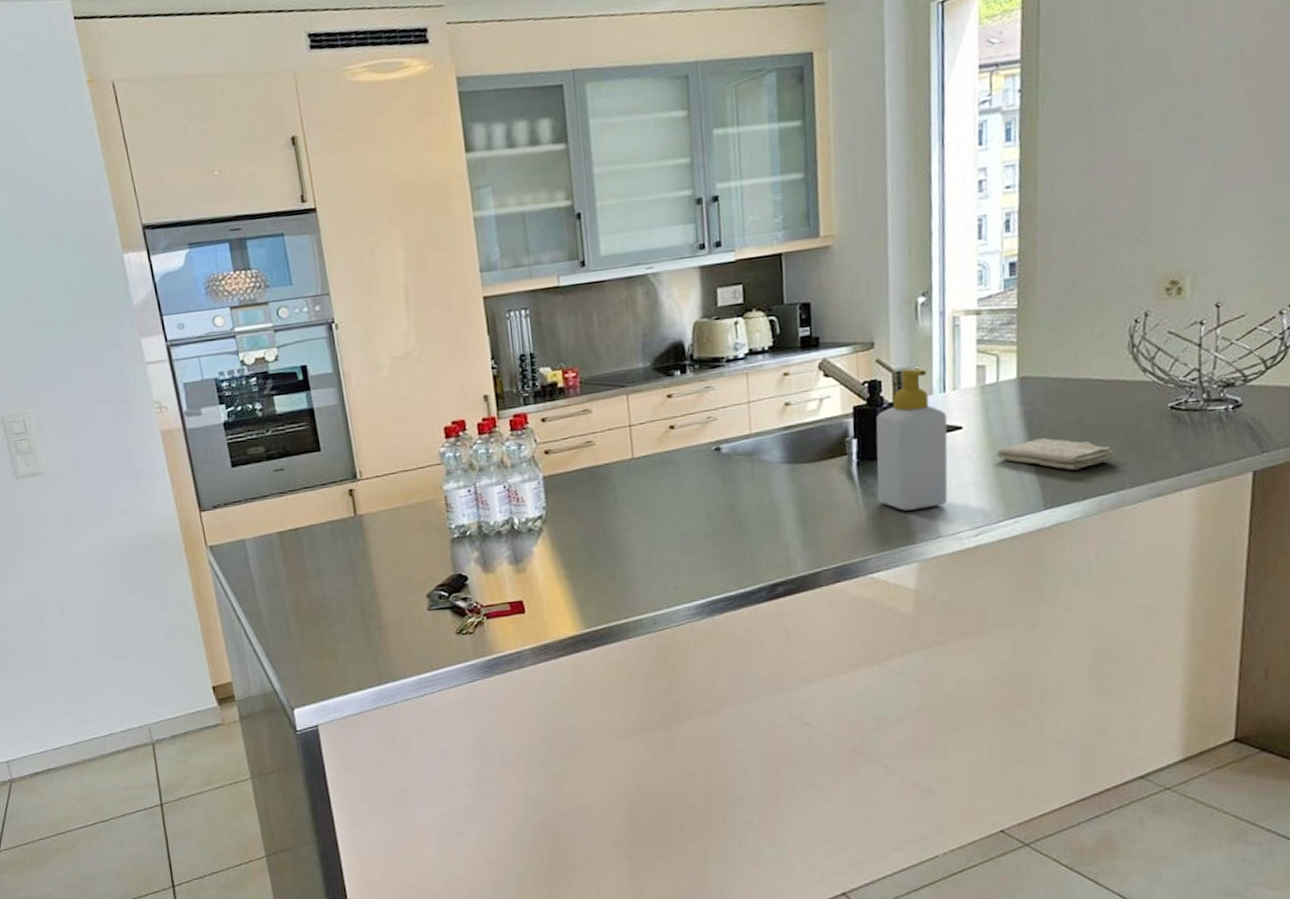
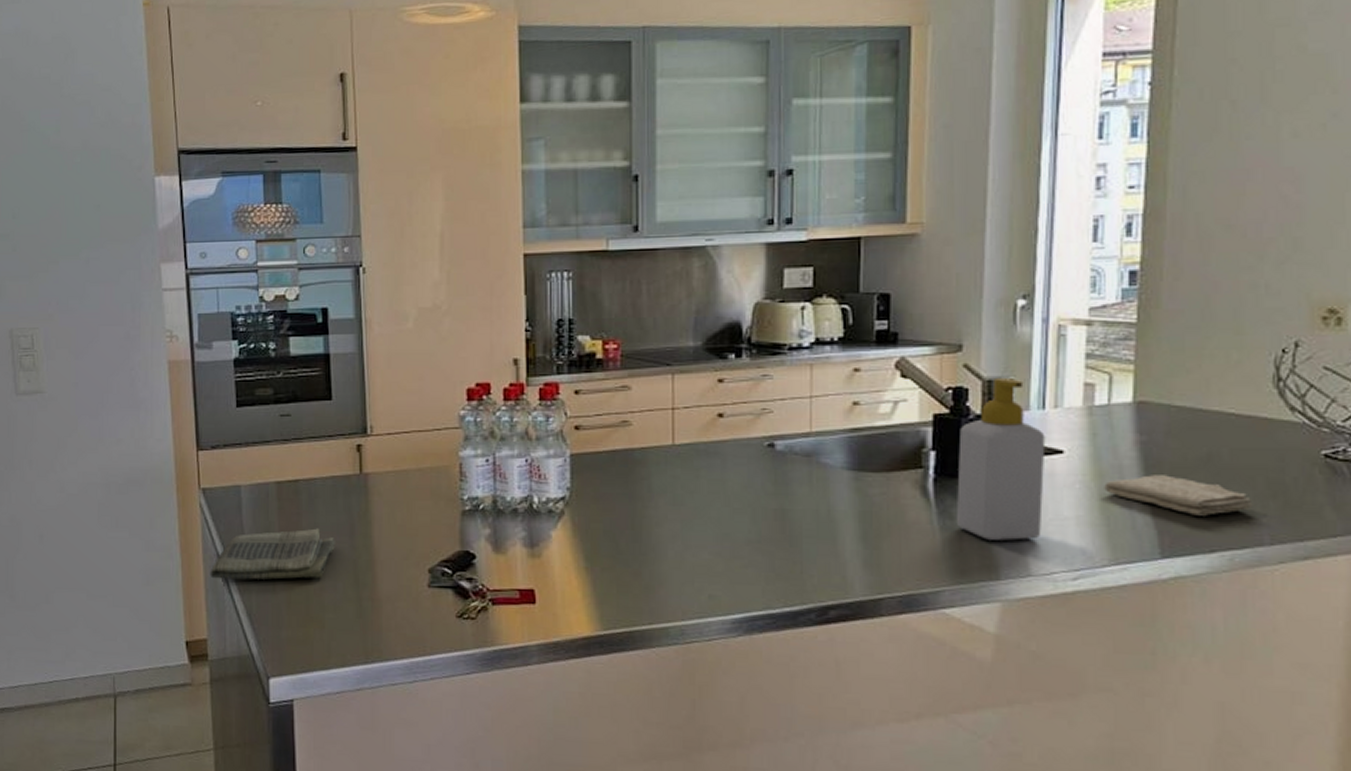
dish towel: none [226,570,340,627] -> present [210,528,335,580]

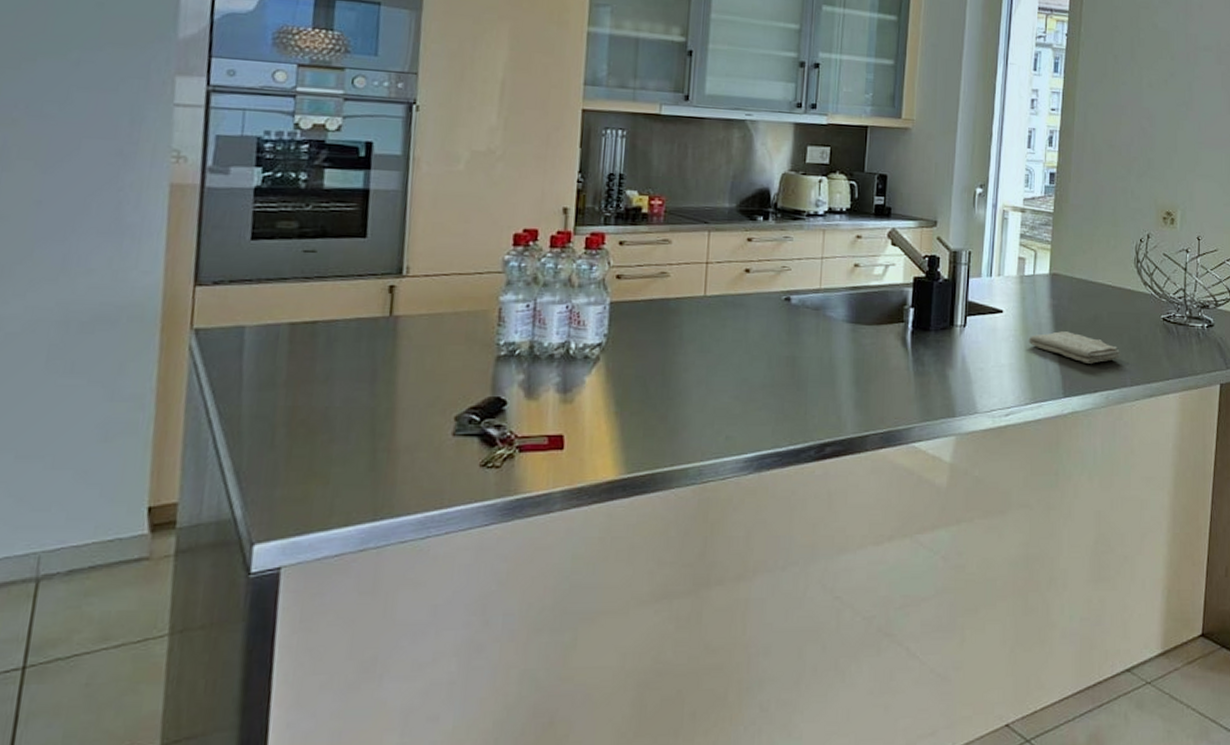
dish towel: present [210,528,335,580] -> none [191,374,353,433]
soap bottle: present [957,377,1046,541] -> none [927,249,991,384]

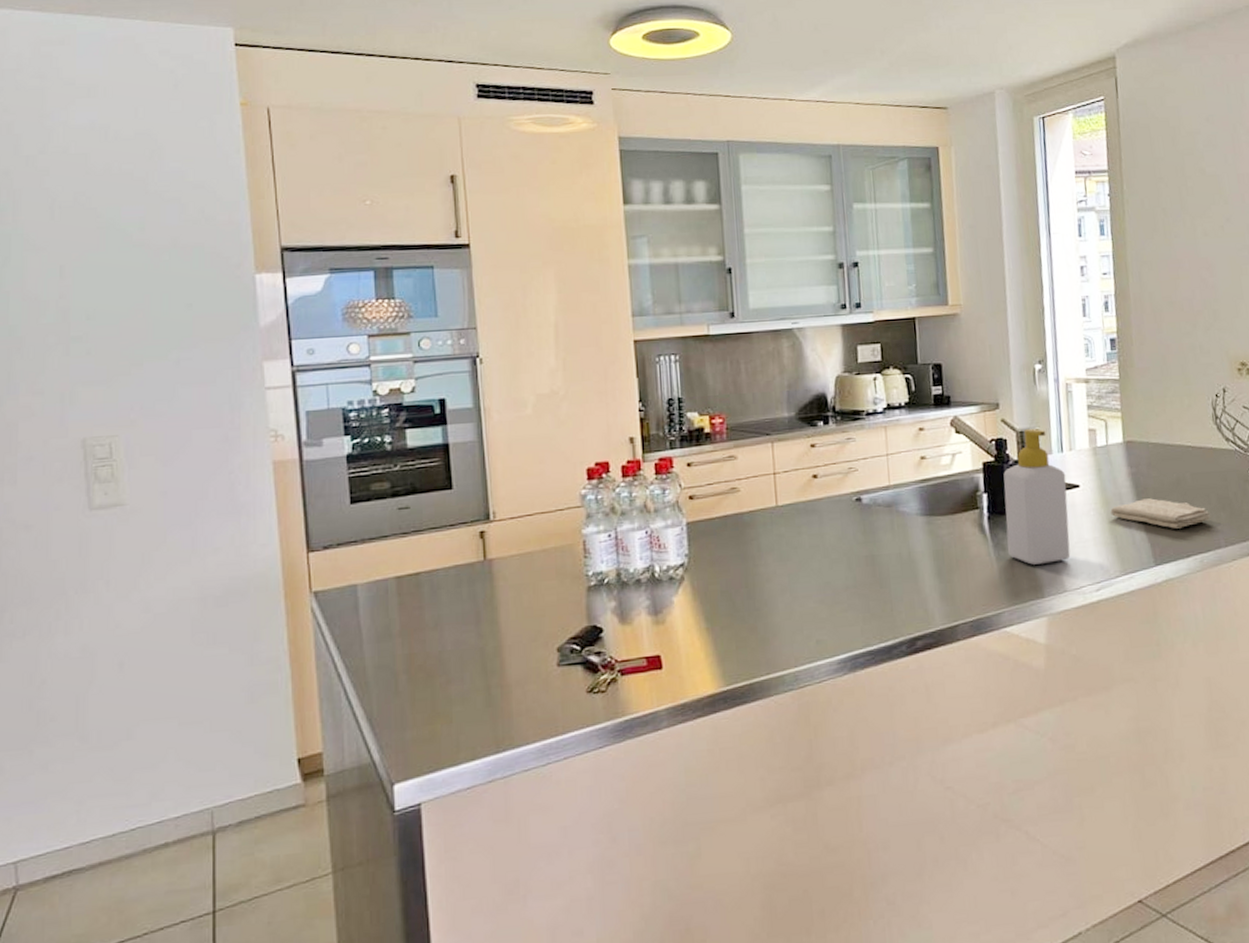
soap bottle: none [927,249,991,384] -> present [1003,428,1071,565]

